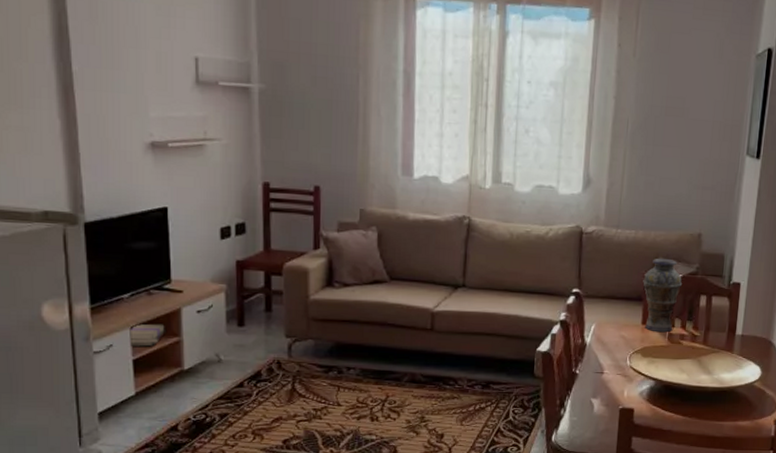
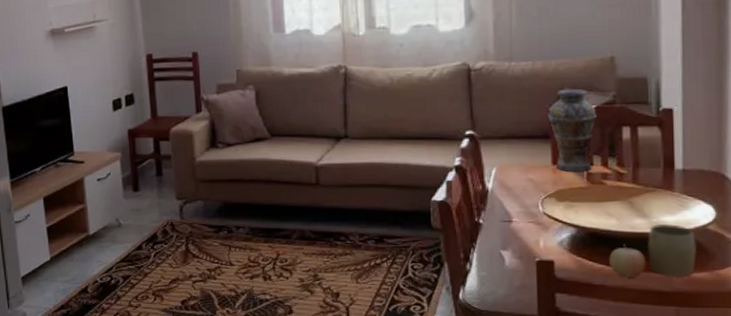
books: present [128,324,166,347] -> none [41,193,73,215]
fruit: none [677,396,706,425] -> present [609,244,647,278]
mug: none [707,380,744,425] -> present [646,224,697,278]

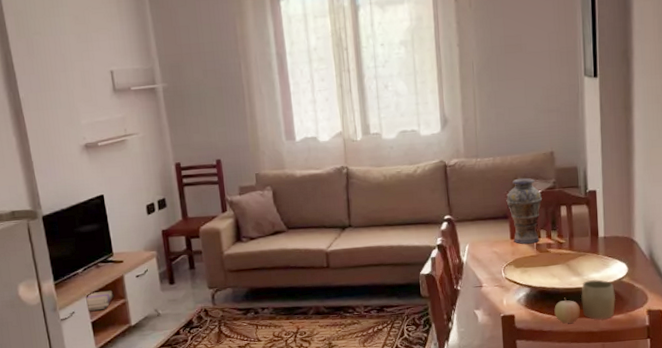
books: none [41,193,73,215] -> present [85,290,114,311]

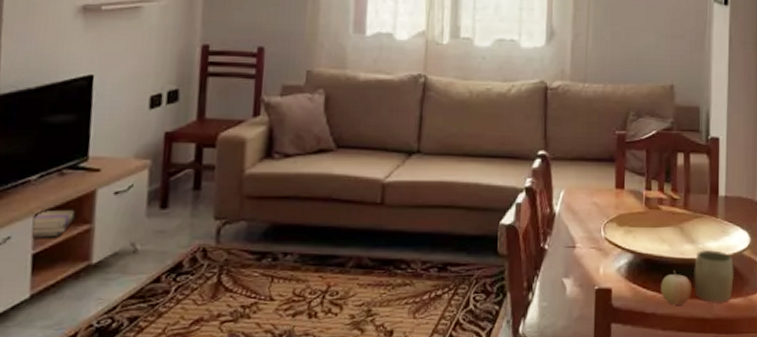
vase: present [506,178,543,244] -> none [614,113,657,197]

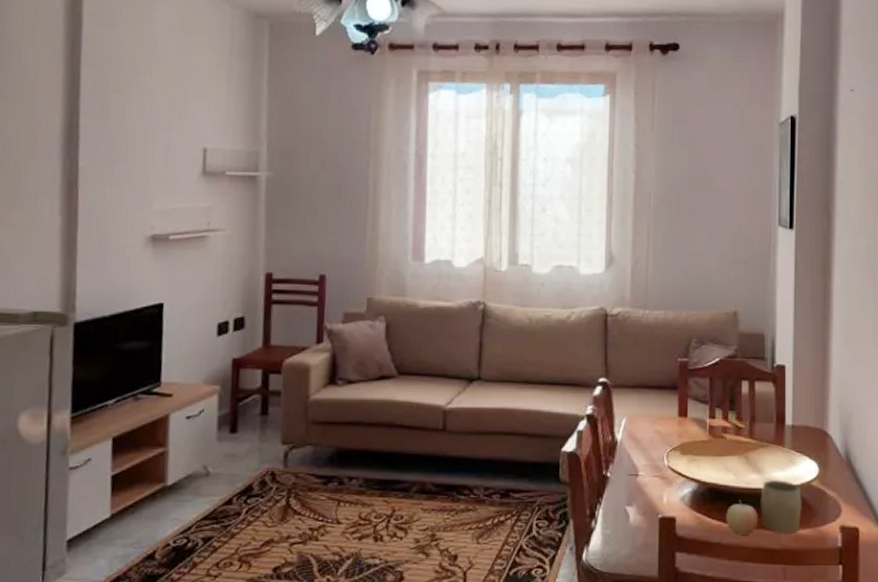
books: present [31,209,76,238] -> none [109,433,151,460]

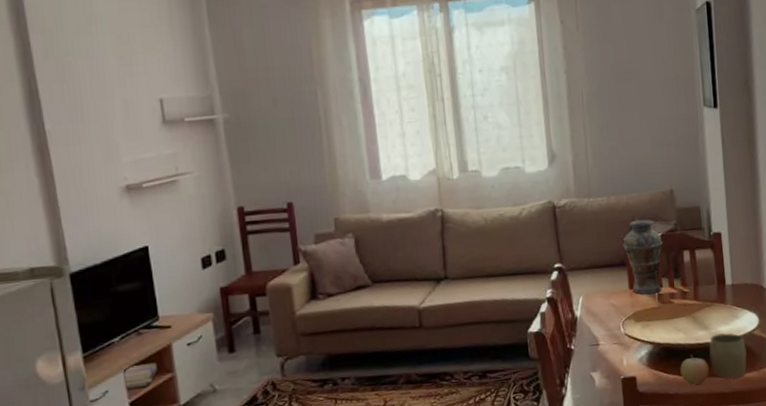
books: none [109,433,151,460] -> present [121,362,159,389]
vase: none [676,340,721,425] -> present [623,219,663,295]

